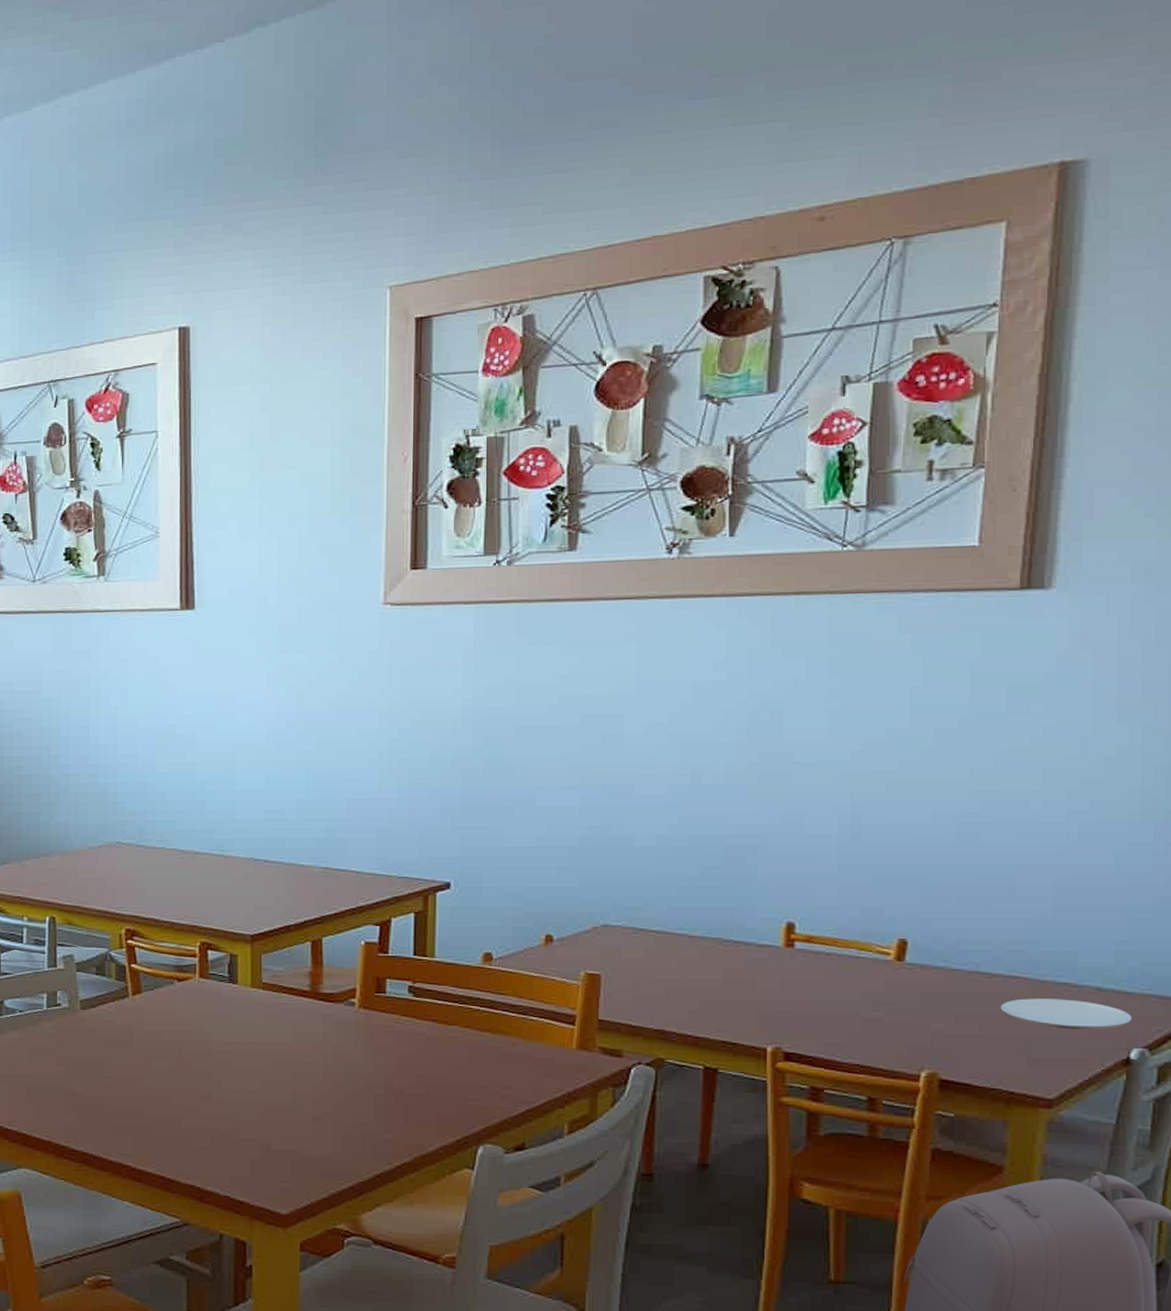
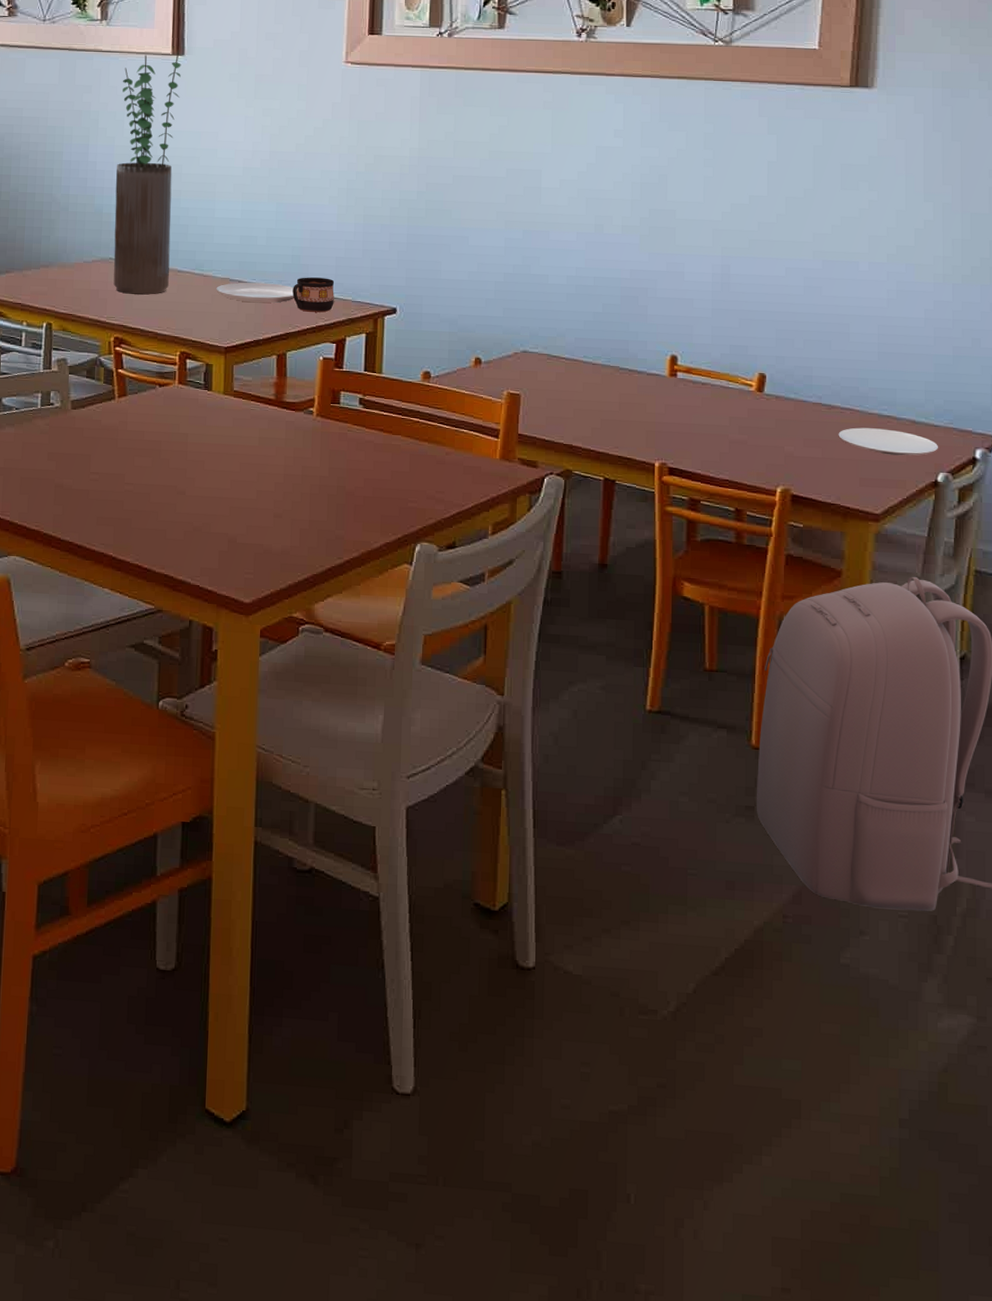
vase: none [121,603,192,881] -> present [113,49,181,295]
plate: none [239,861,330,884] -> present [216,282,295,303]
cup: none [328,852,377,892] -> present [292,277,335,313]

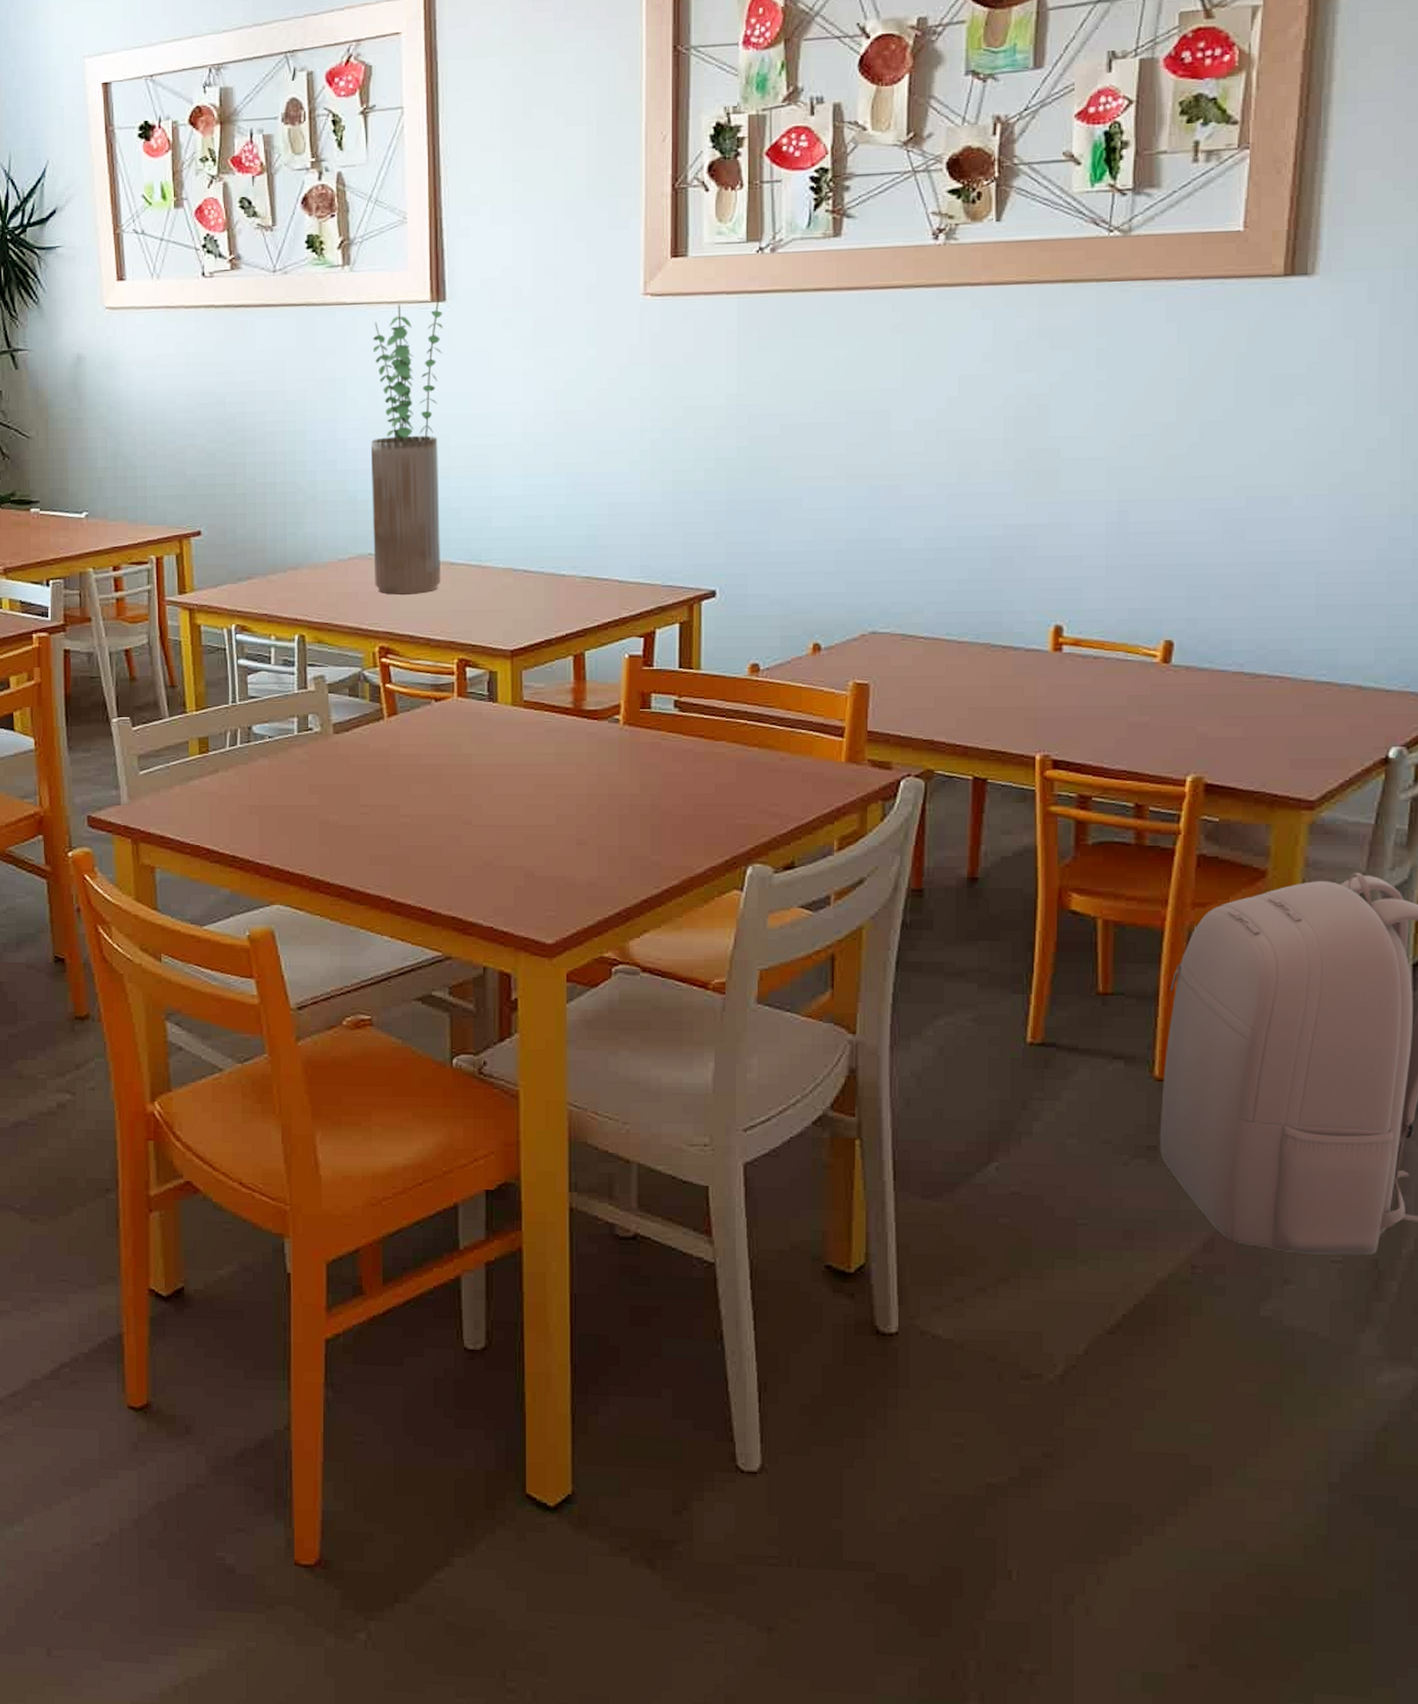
plate: present [216,282,295,303] -> none [497,570,592,596]
cup: present [292,277,335,313] -> none [589,560,640,602]
plate: present [838,427,939,456] -> none [1264,698,1392,730]

